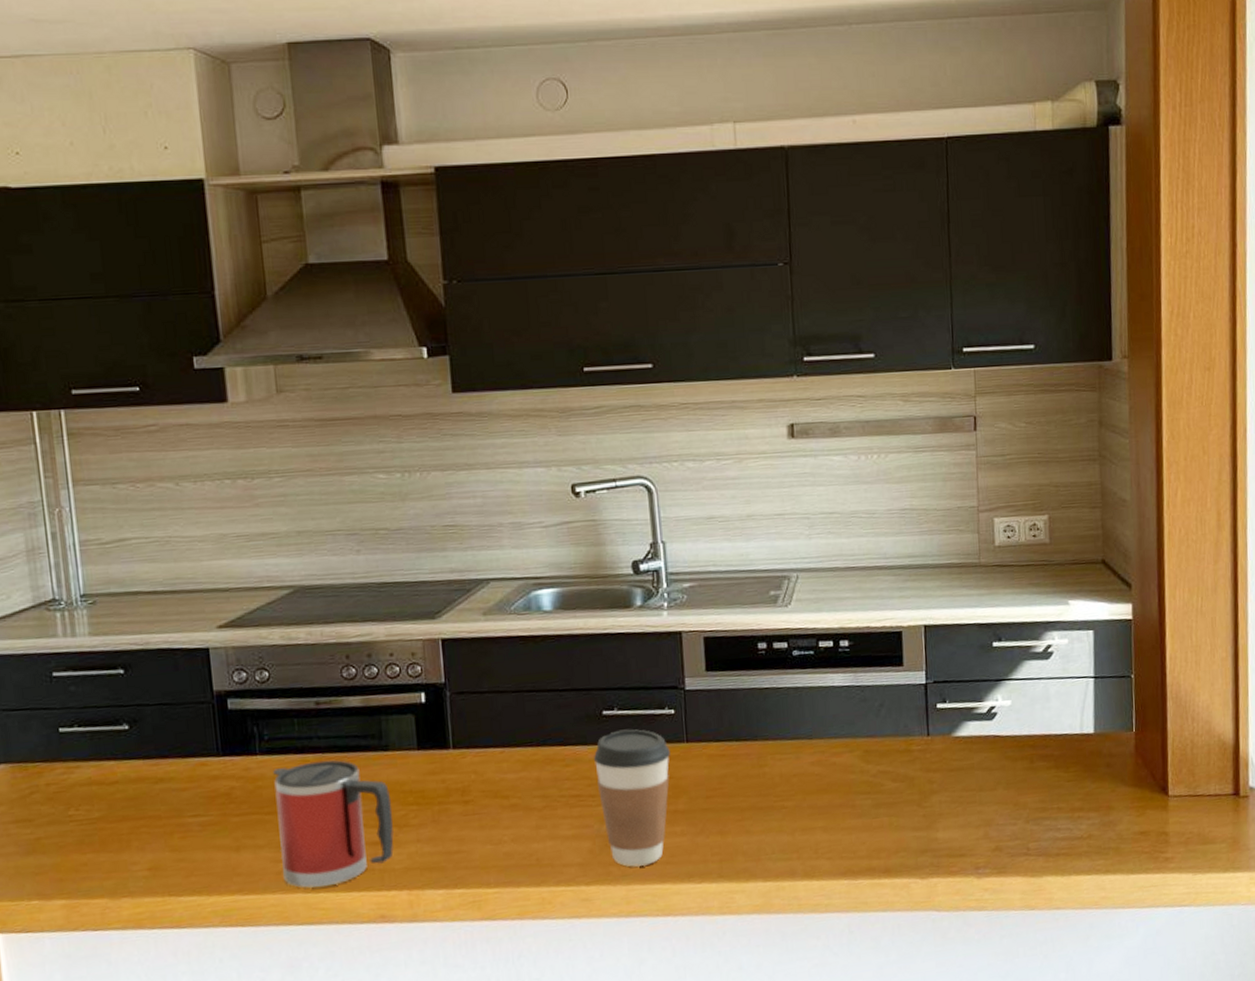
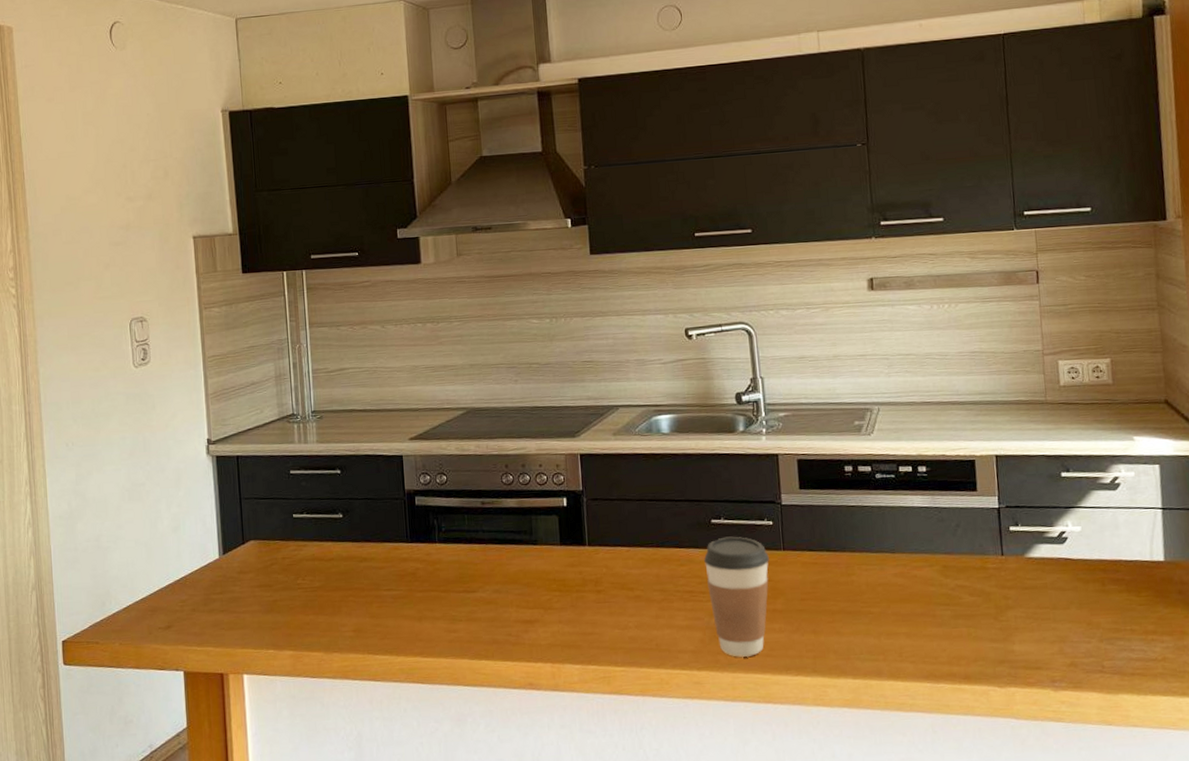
mug: present [273,760,394,888] -> none [448,550,541,656]

